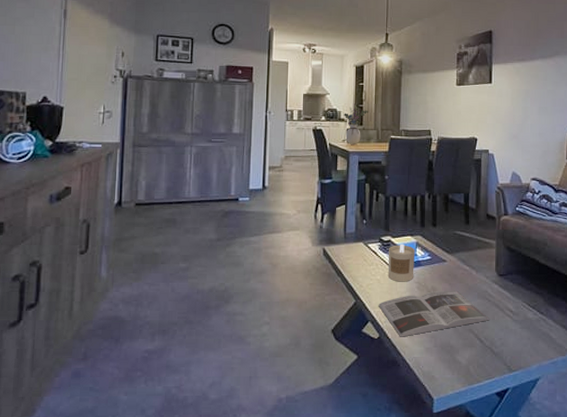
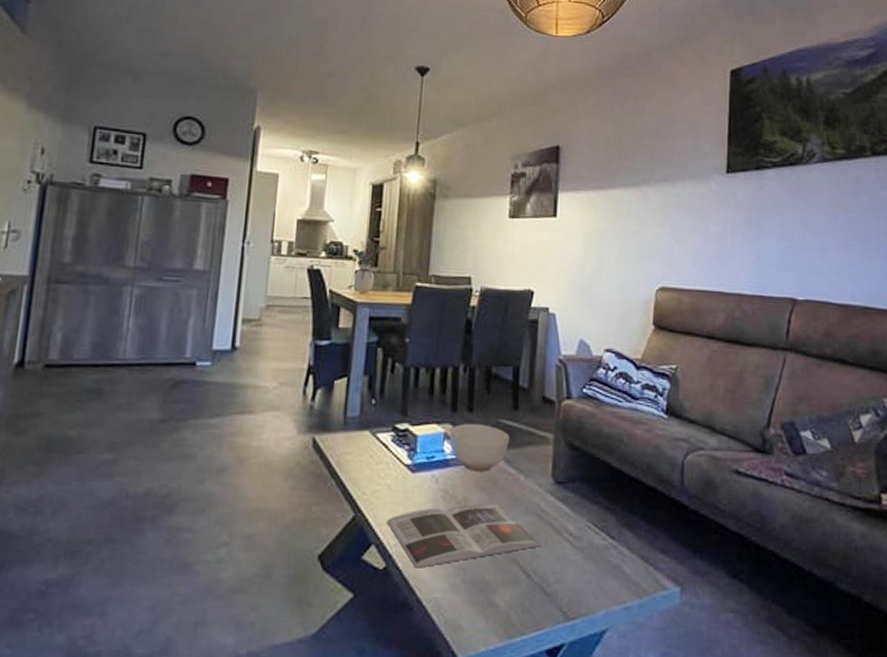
candle: present [388,243,416,282] -> none [403,434,443,489]
bowl: none [420,235,464,269] -> present [449,423,511,471]

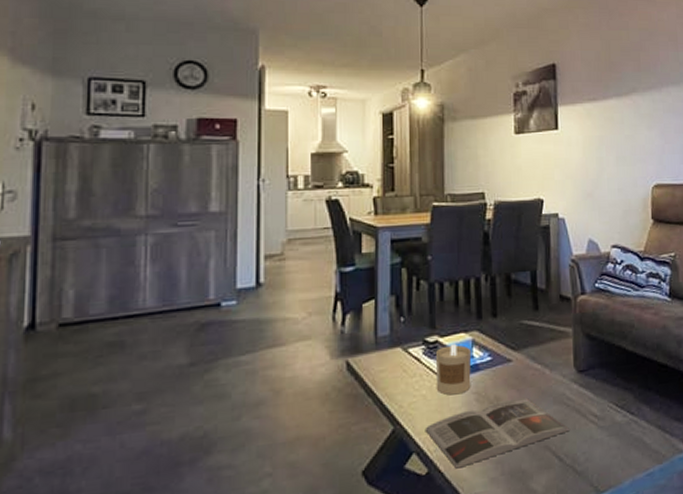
bouquet: present [352,237,386,293] -> none [368,164,401,217]
candle: none [403,434,443,489] -> present [435,343,472,396]
bowl: present [449,423,511,471] -> none [477,326,534,372]

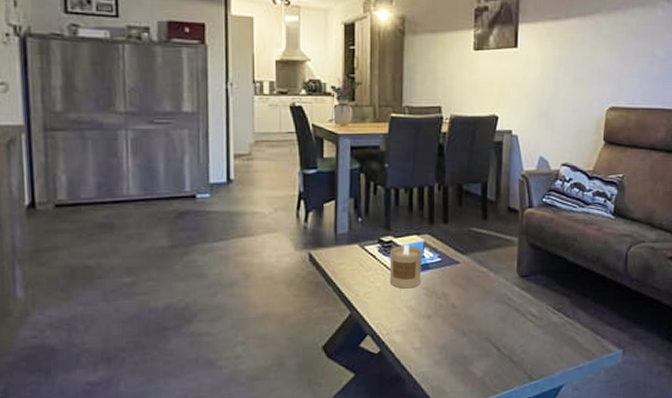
bouquet: none [368,164,401,217] -> present [330,74,362,125]
magazine: present [425,397,571,469] -> none [378,295,510,351]

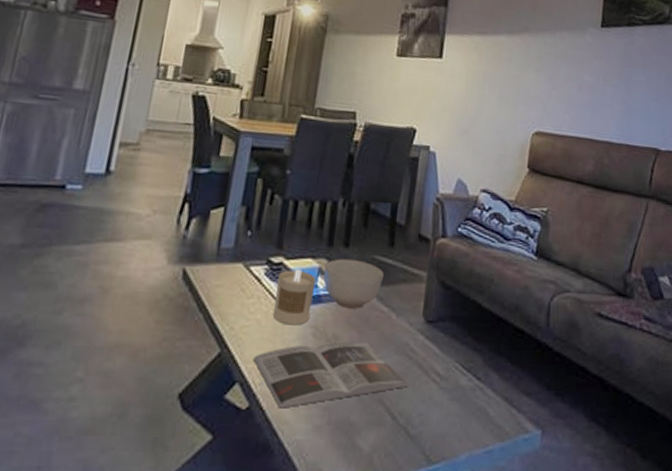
bouquet: present [330,74,362,125] -> none [237,67,274,122]
magazine: none [378,295,510,351] -> present [253,340,409,409]
bowl: none [428,232,481,272] -> present [323,258,385,309]

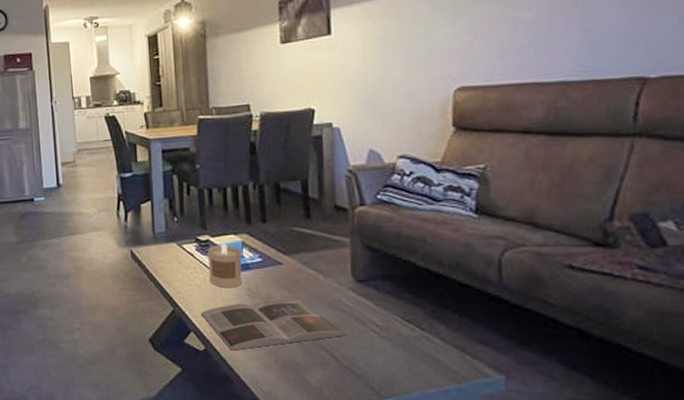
bowl: present [323,258,385,309] -> none [247,232,306,273]

